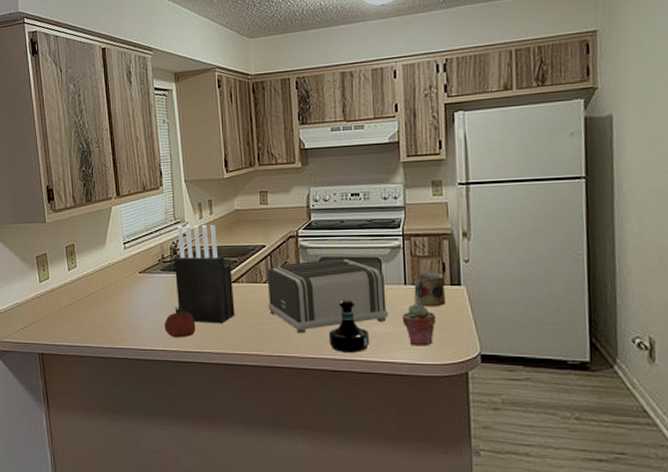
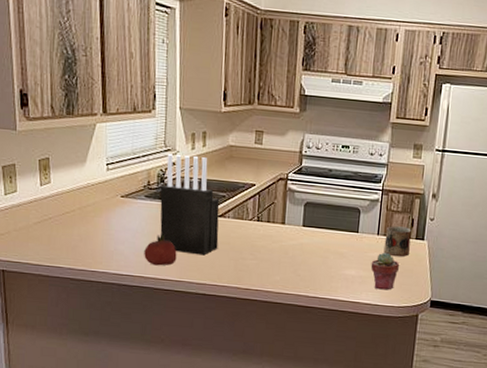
toaster: present [267,258,388,334] -> none [251,203,362,271]
tequila bottle: present [328,299,369,353] -> none [304,243,340,292]

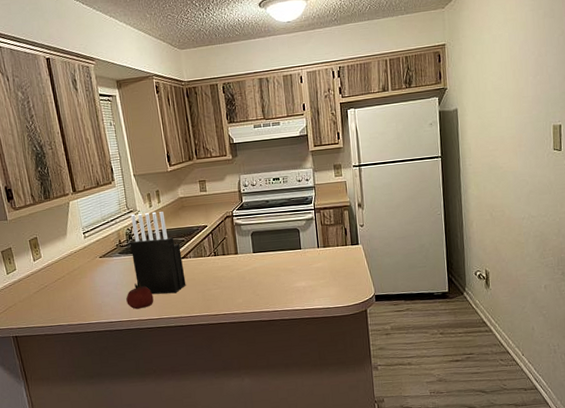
potted succulent: present [371,252,400,291] -> none [317,261,343,295]
mug: present [384,226,412,257] -> none [324,236,348,264]

